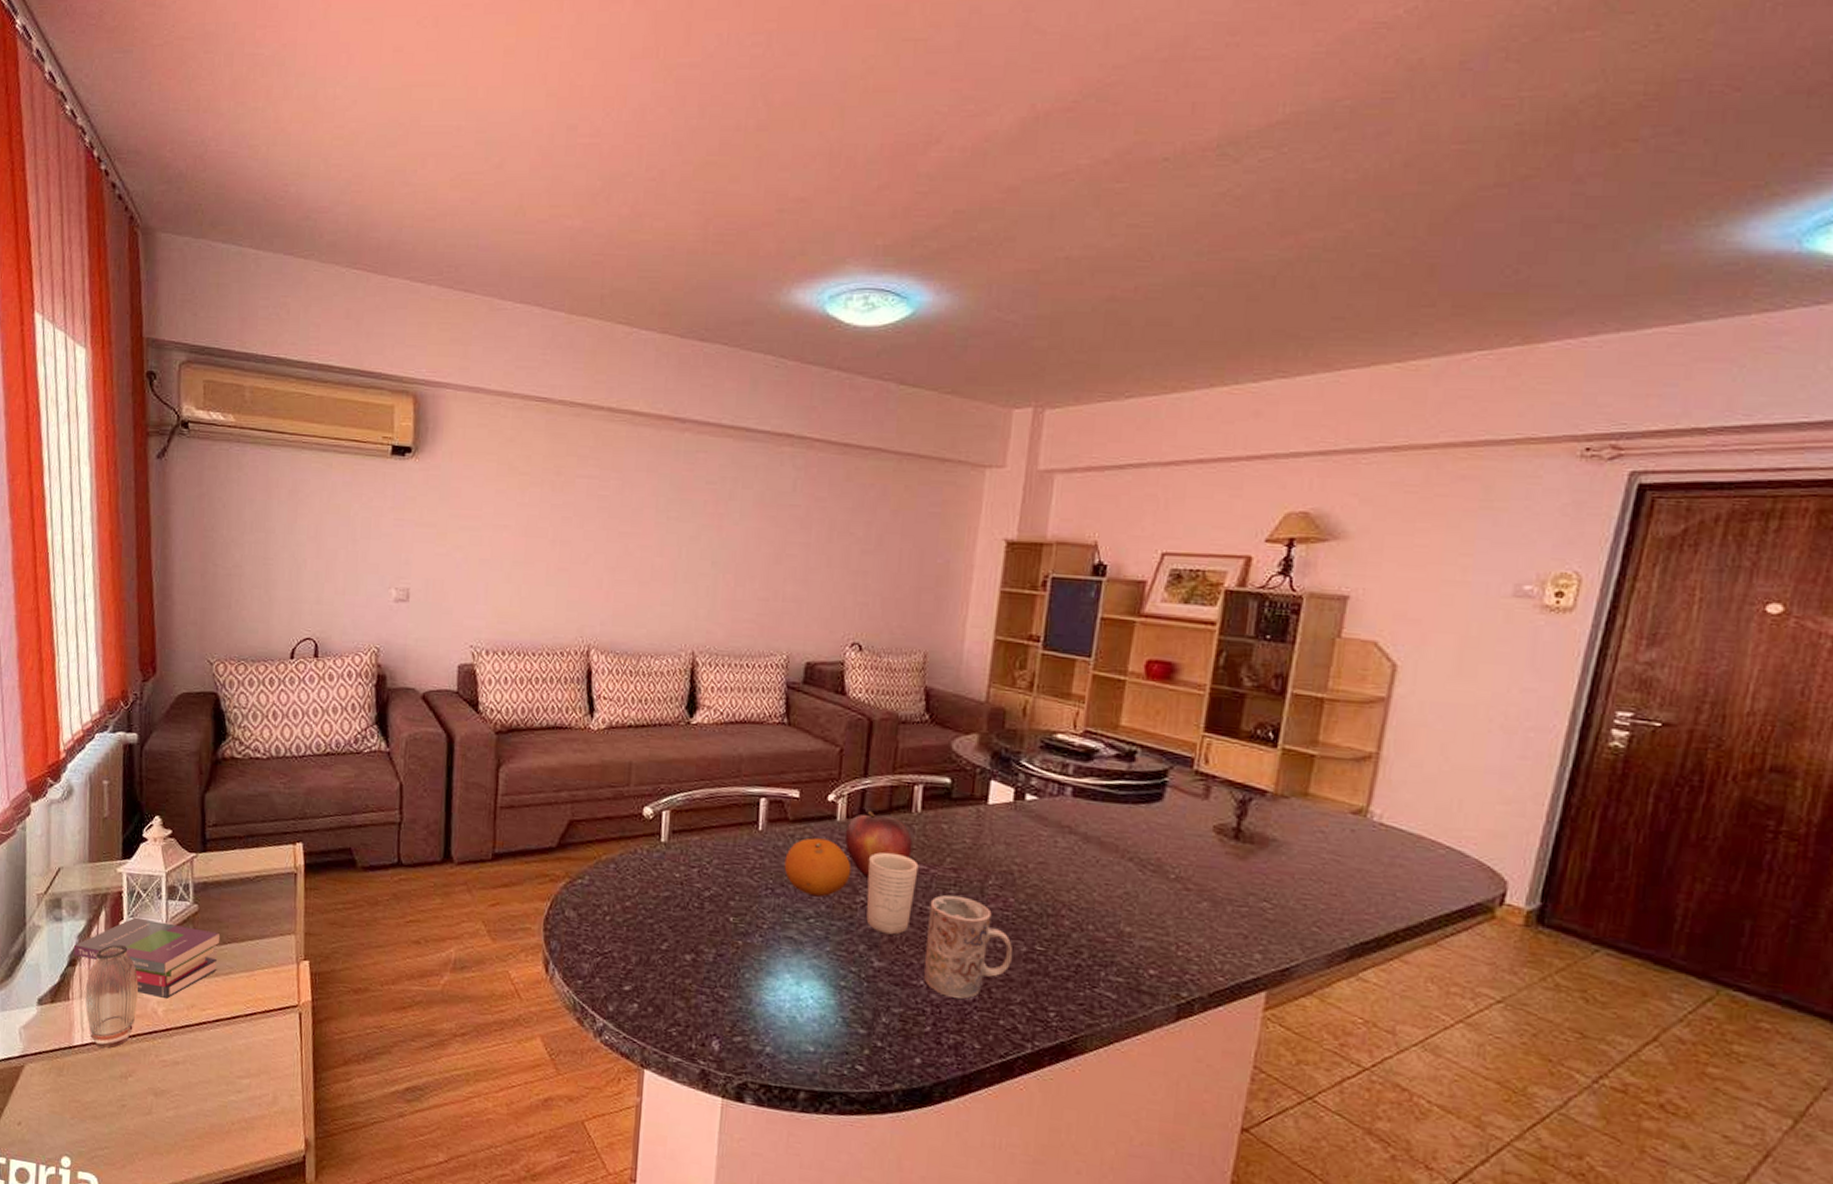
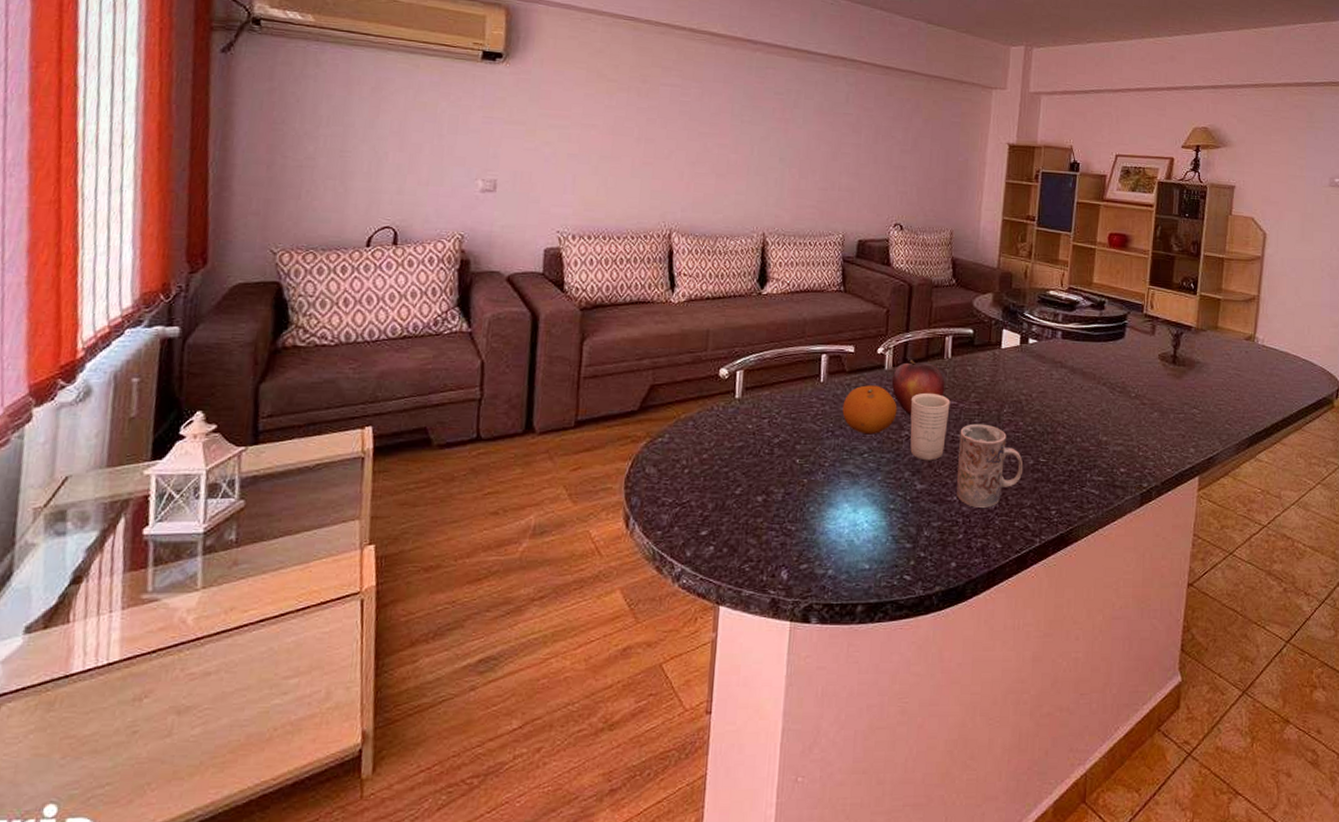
books: present [73,917,220,999] -> none [79,521,270,606]
vase: present [85,944,139,1049] -> none [90,553,164,672]

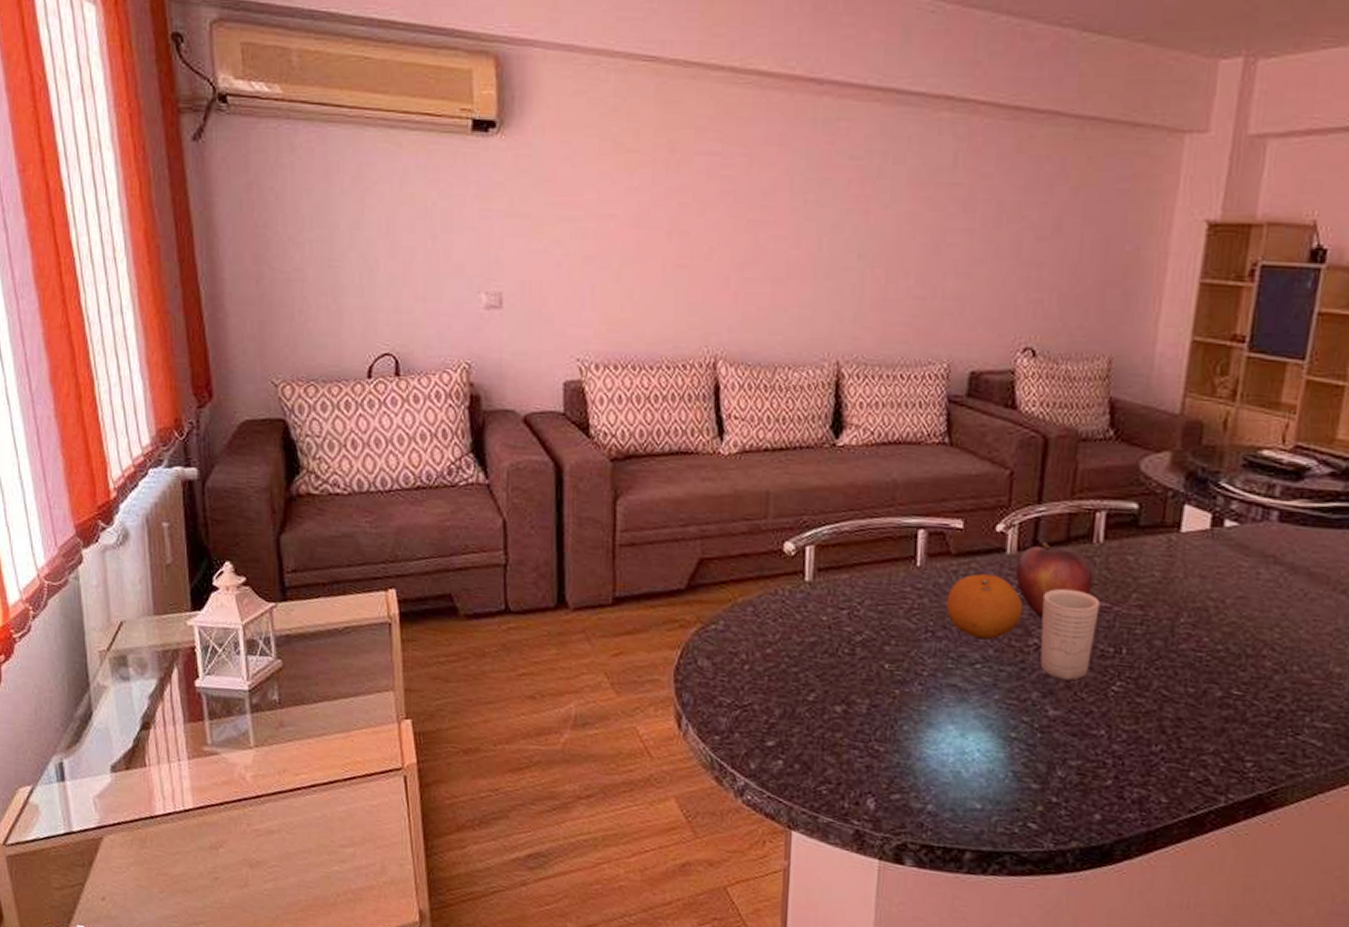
mug: present [957,423,1024,508] -> none [1105,635,1207,749]

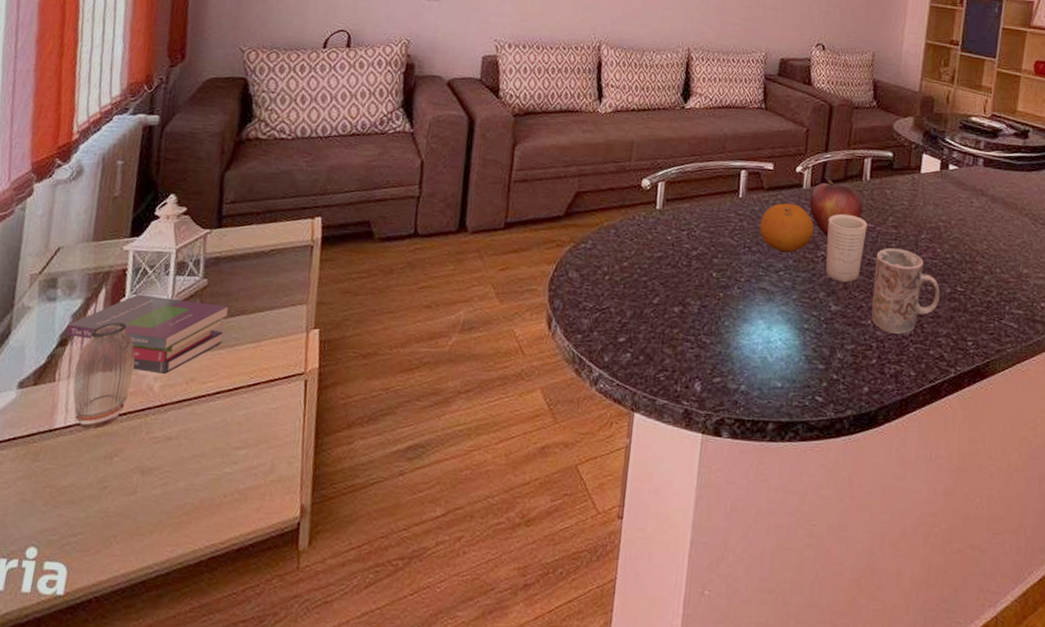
books: none [145,674,310,764] -> present [65,294,228,375]
vase: none [163,705,222,818] -> present [72,322,136,429]
mug: none [1105,635,1207,749] -> present [871,247,940,334]

